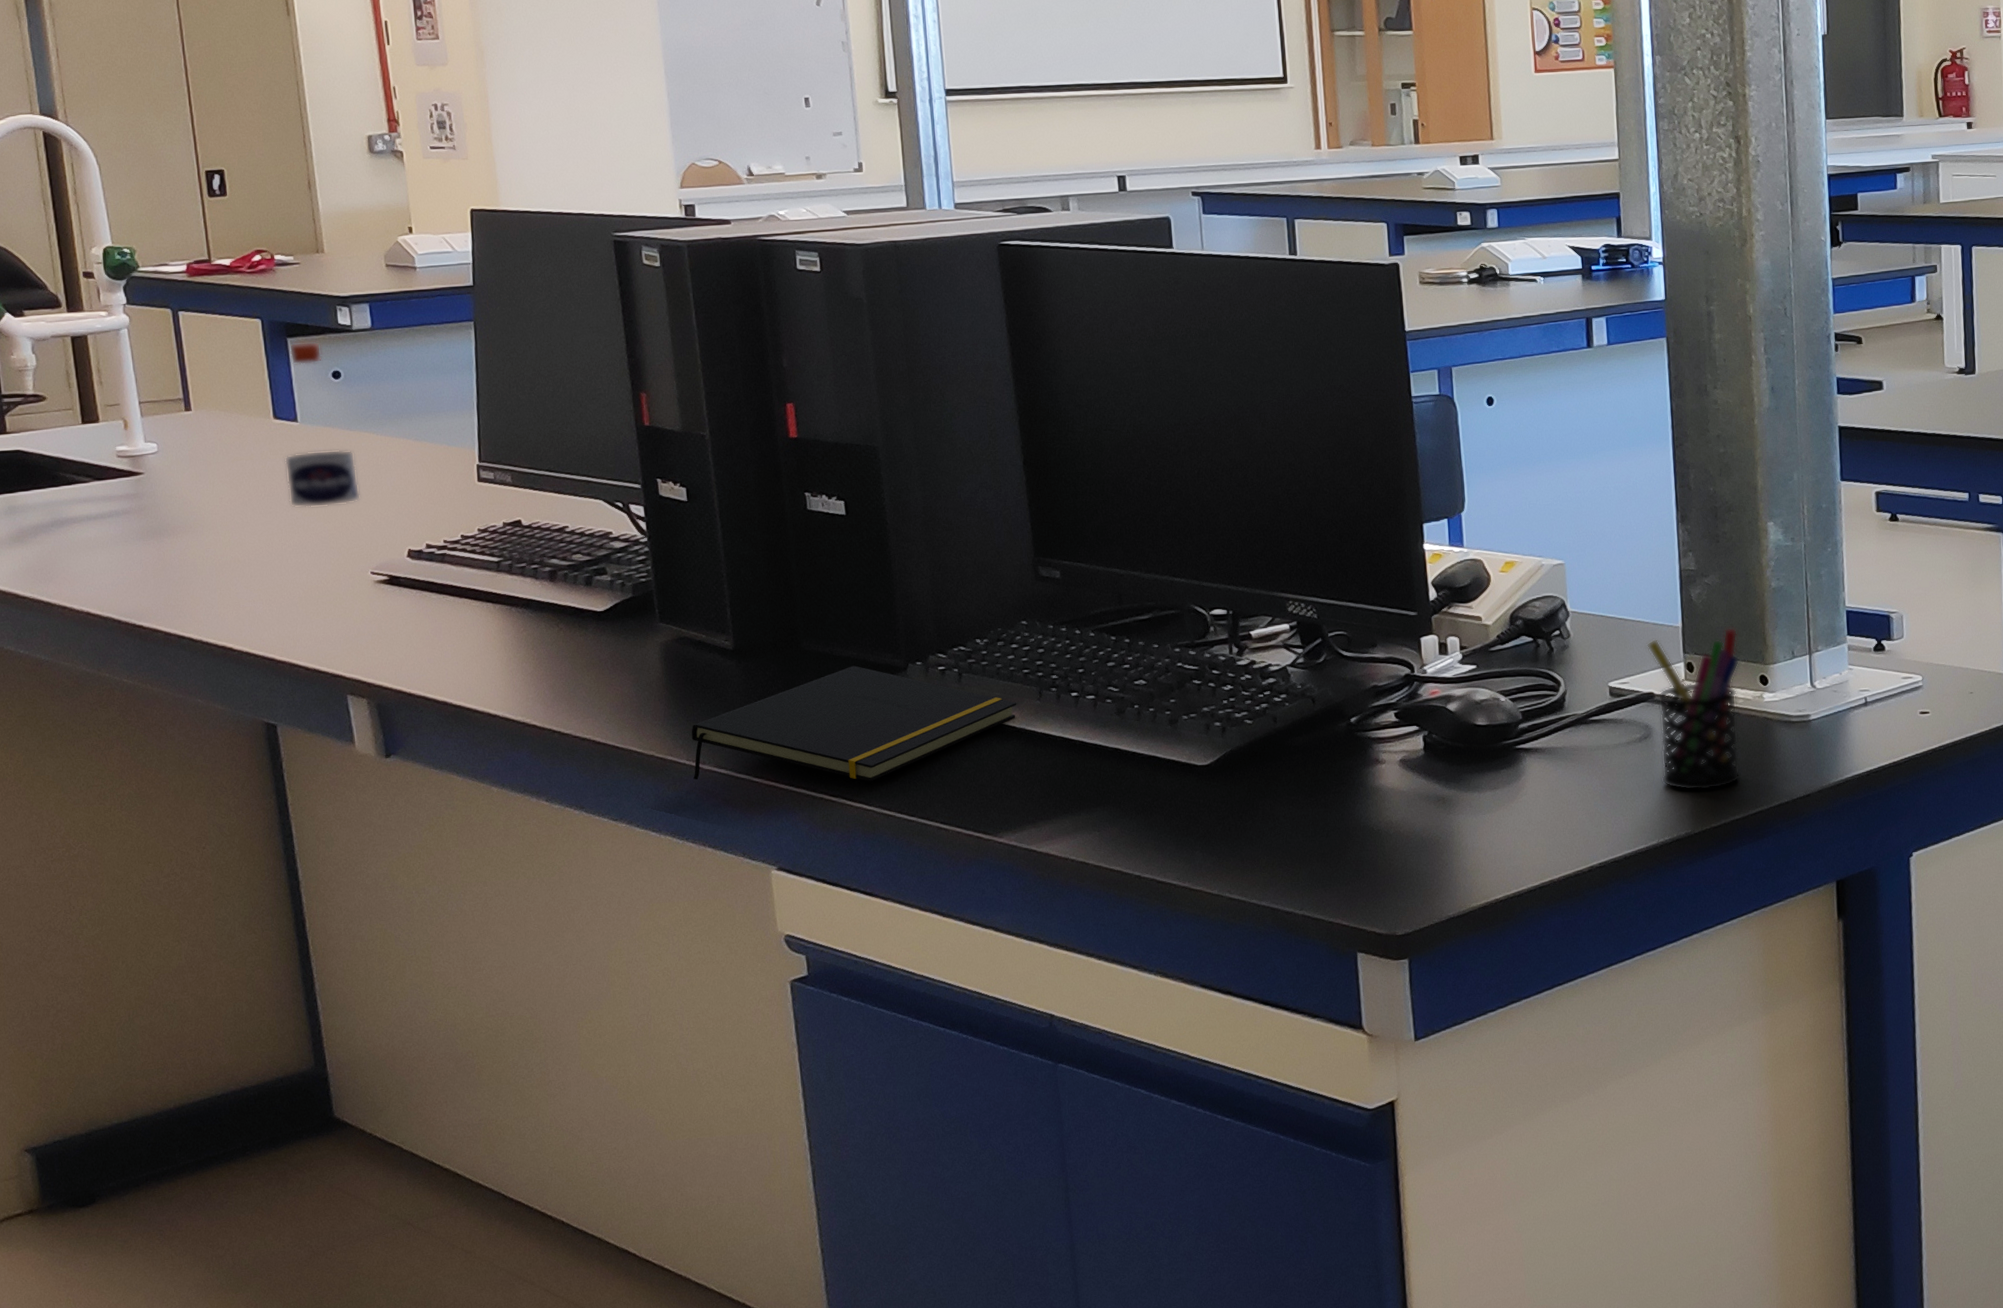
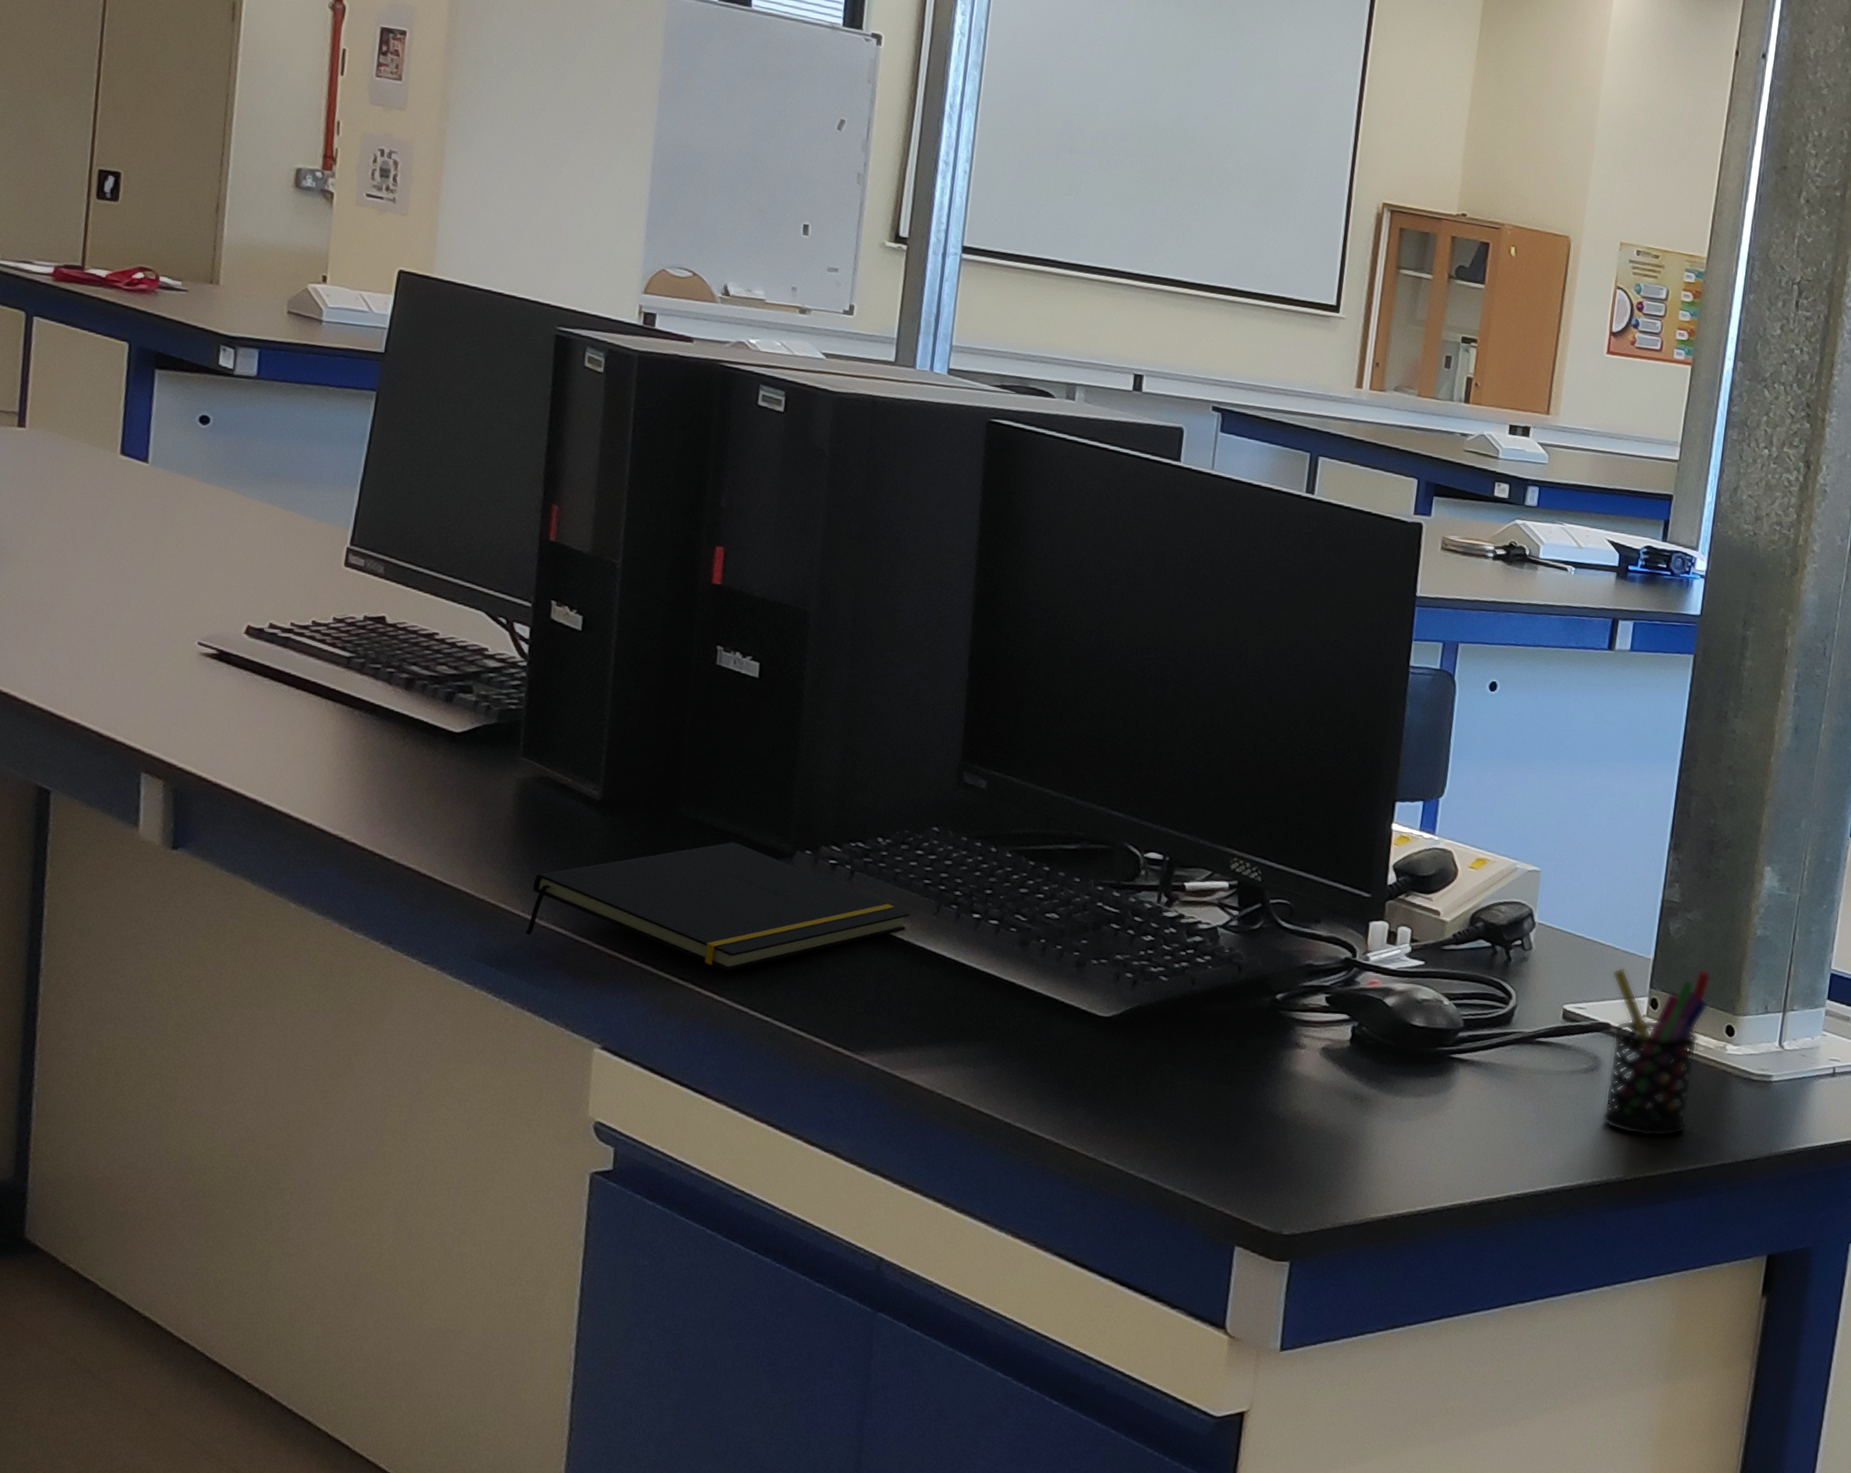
water bottle: present [284,341,361,508] -> none [119,375,207,564]

